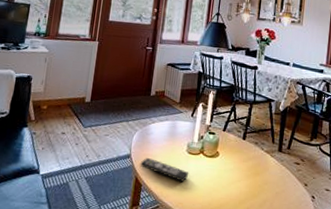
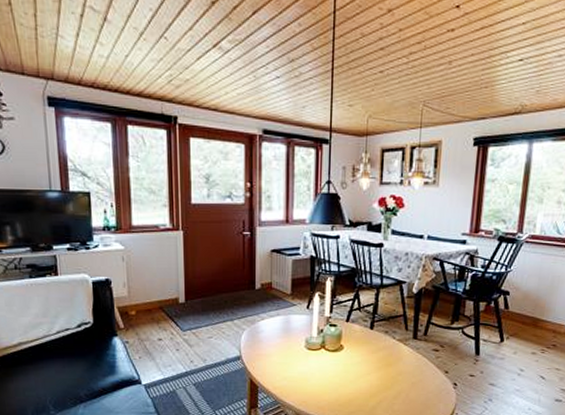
remote control: present [140,158,189,182] -> none [253,358,311,380]

